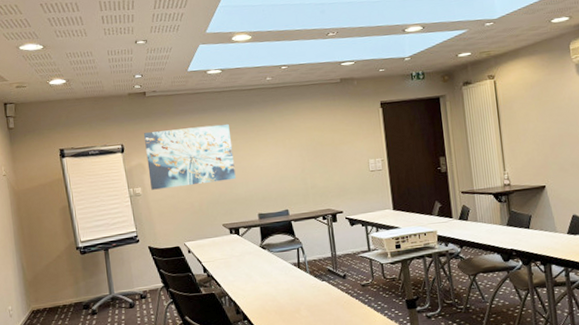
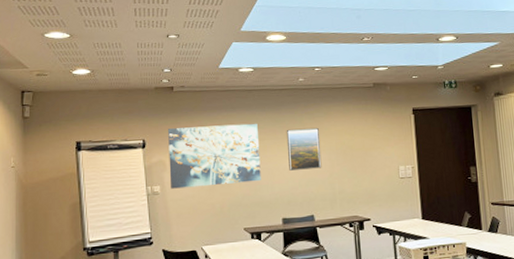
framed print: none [257,125,294,168] -> present [286,127,322,171]

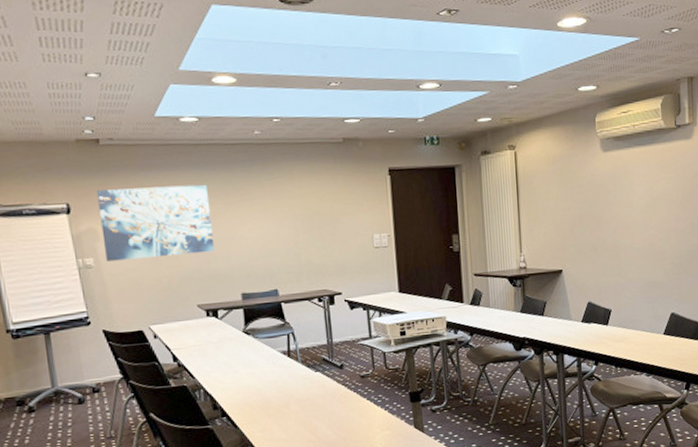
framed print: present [286,127,322,171] -> none [241,189,285,240]

